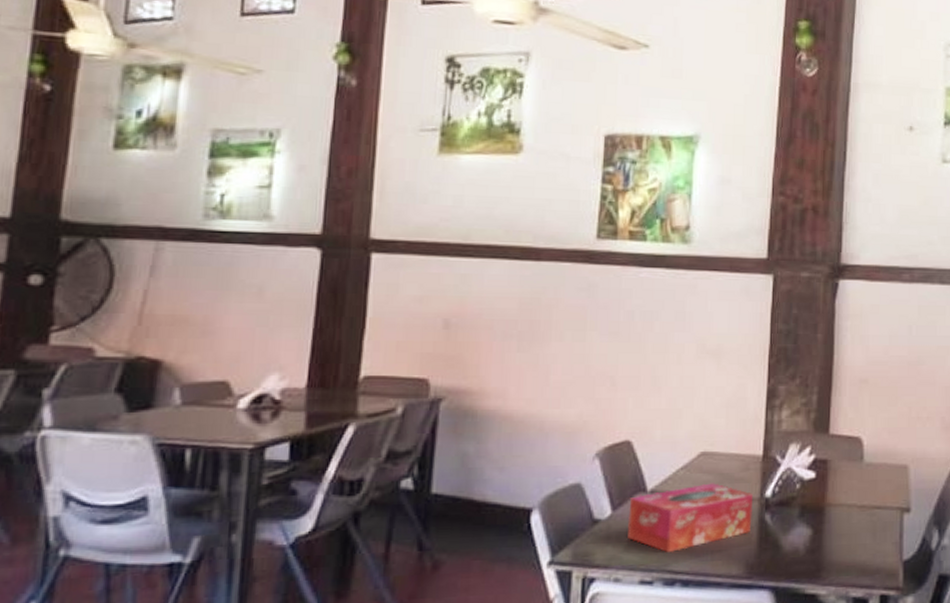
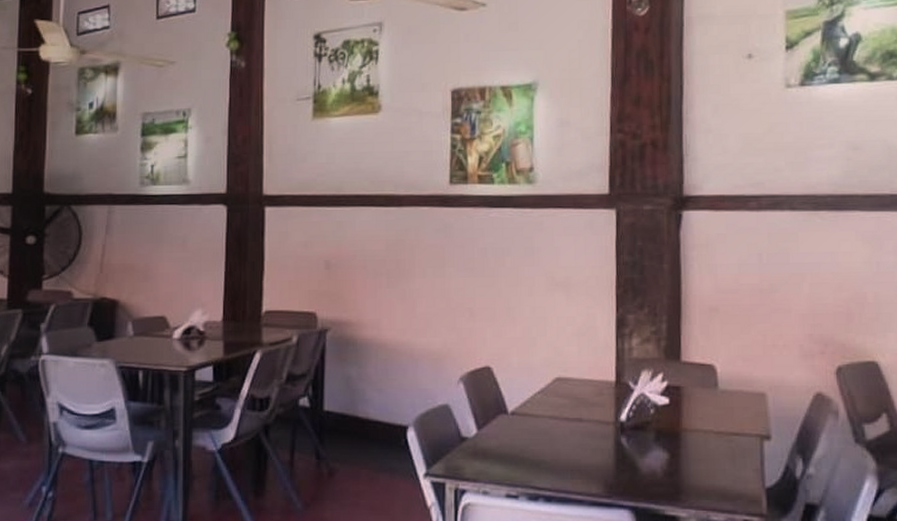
tissue box: present [628,483,752,552] -> none [492,406,608,469]

